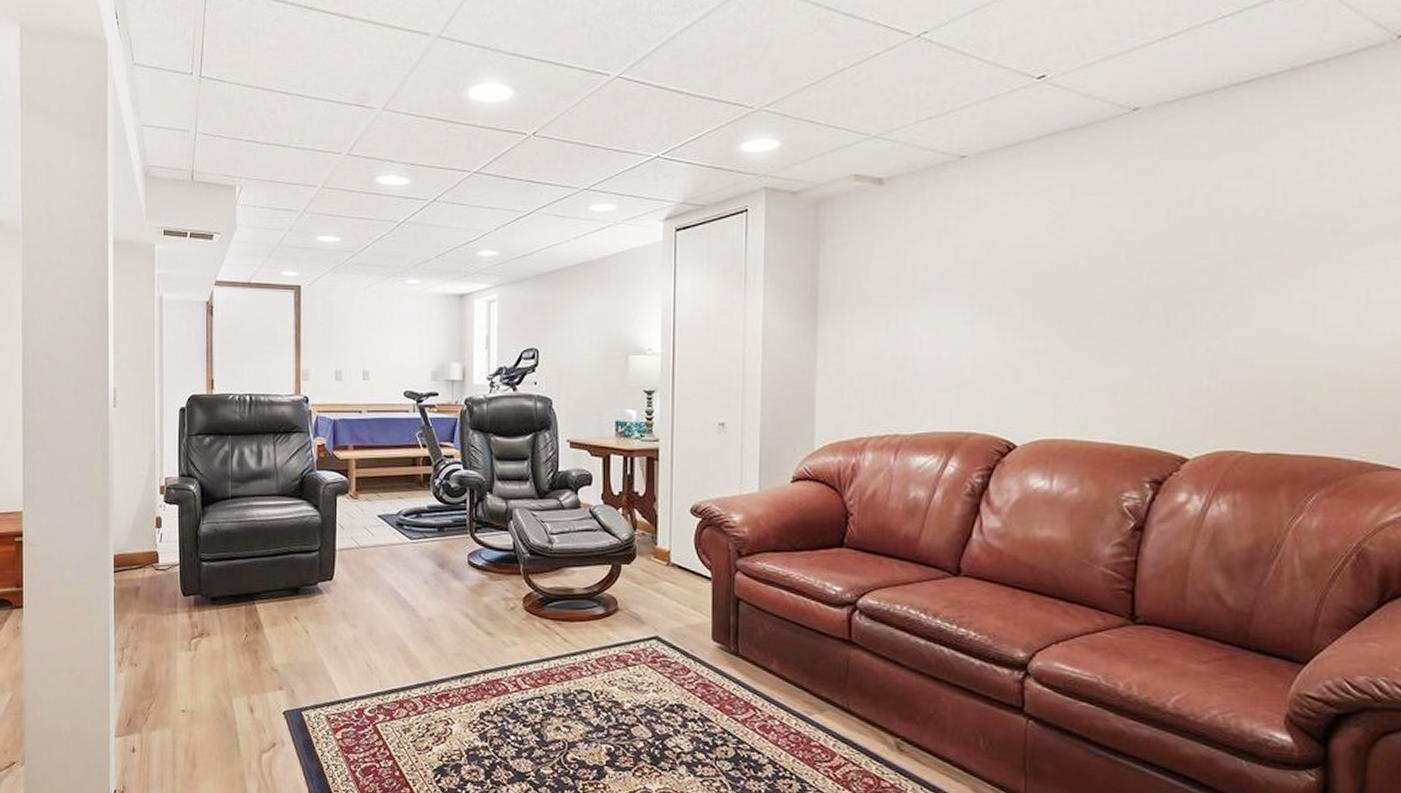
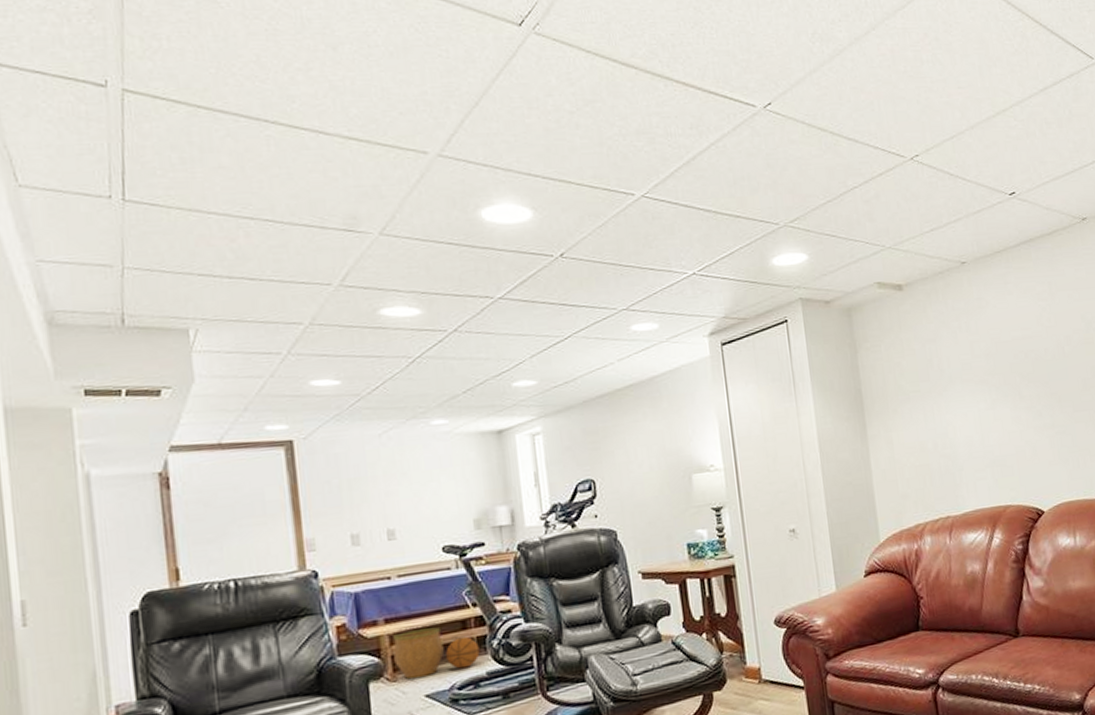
basket: none [357,459,396,501] -> present [393,627,444,680]
basketball: none [397,471,424,499] -> present [446,636,480,669]

